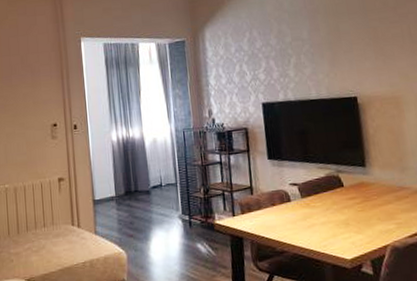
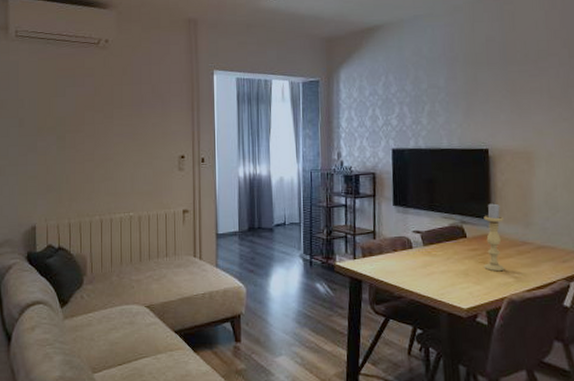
candle holder: none [359,150,385,219] -> present [483,203,505,272]

